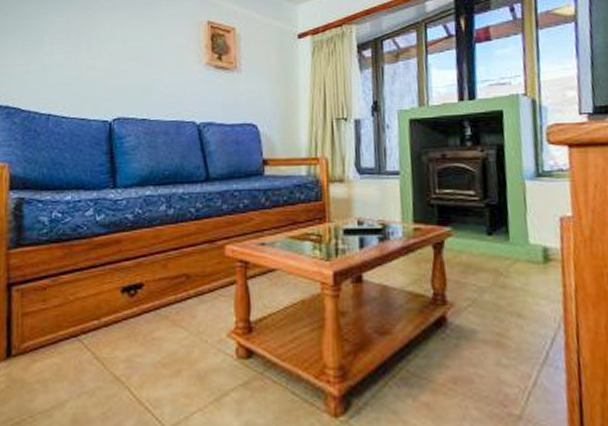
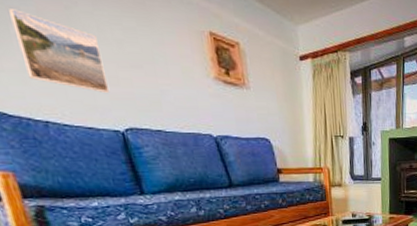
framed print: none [46,22,108,85] -> present [9,9,110,93]

